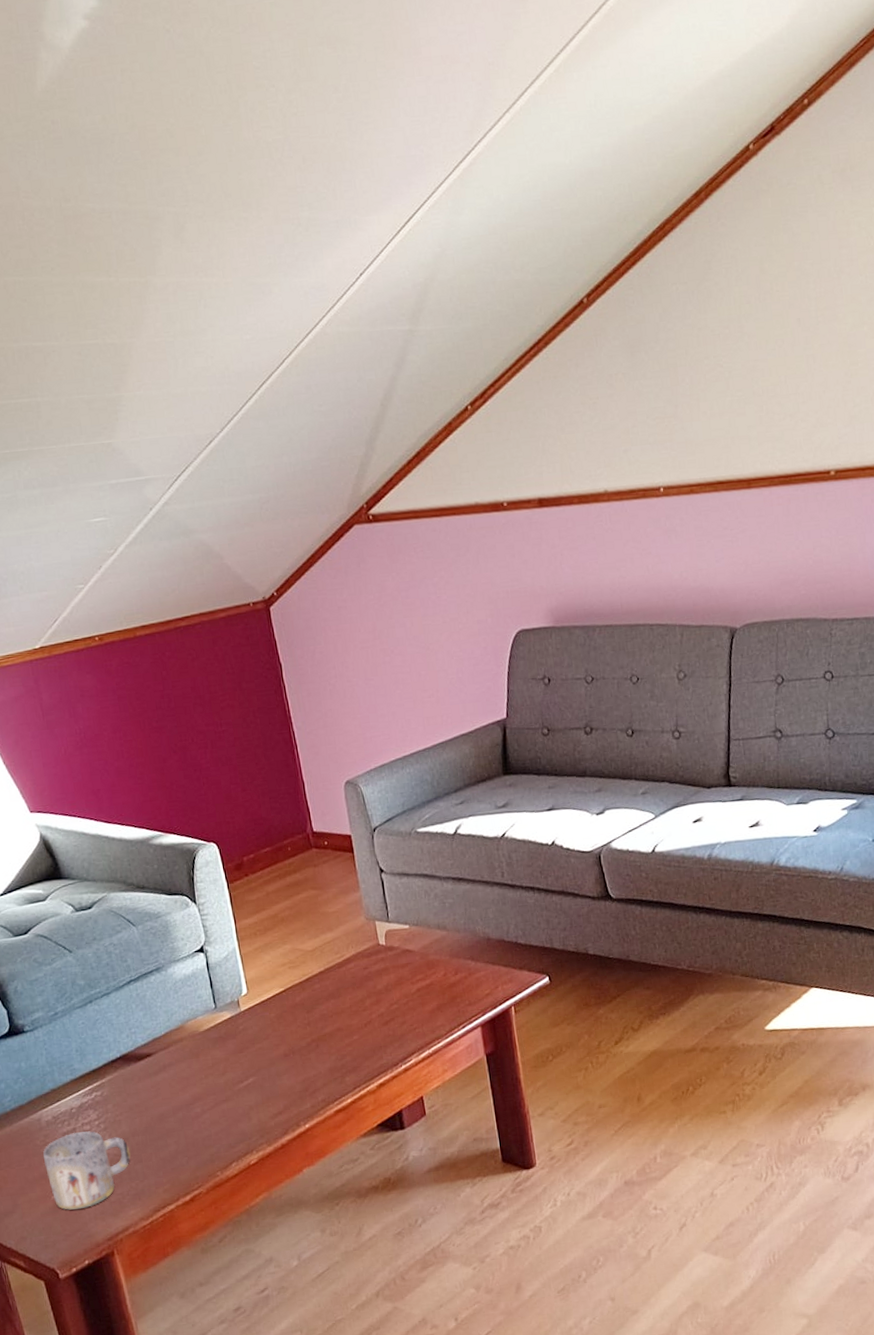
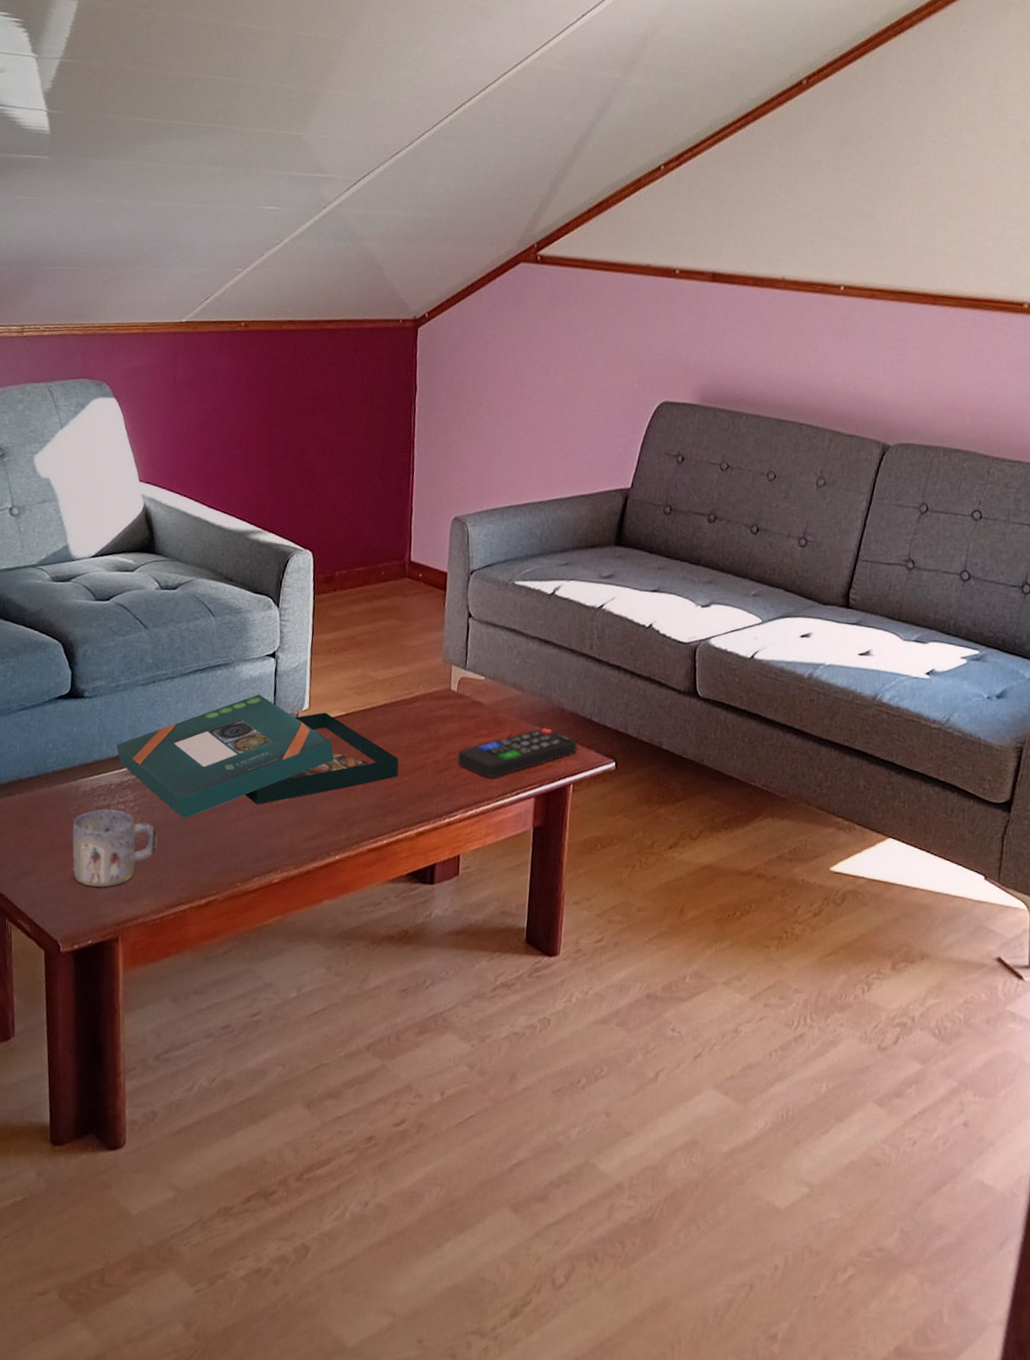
board game: none [67,990,348,1125] -> present [116,694,399,819]
remote control: none [400,959,511,1019] -> present [457,727,578,779]

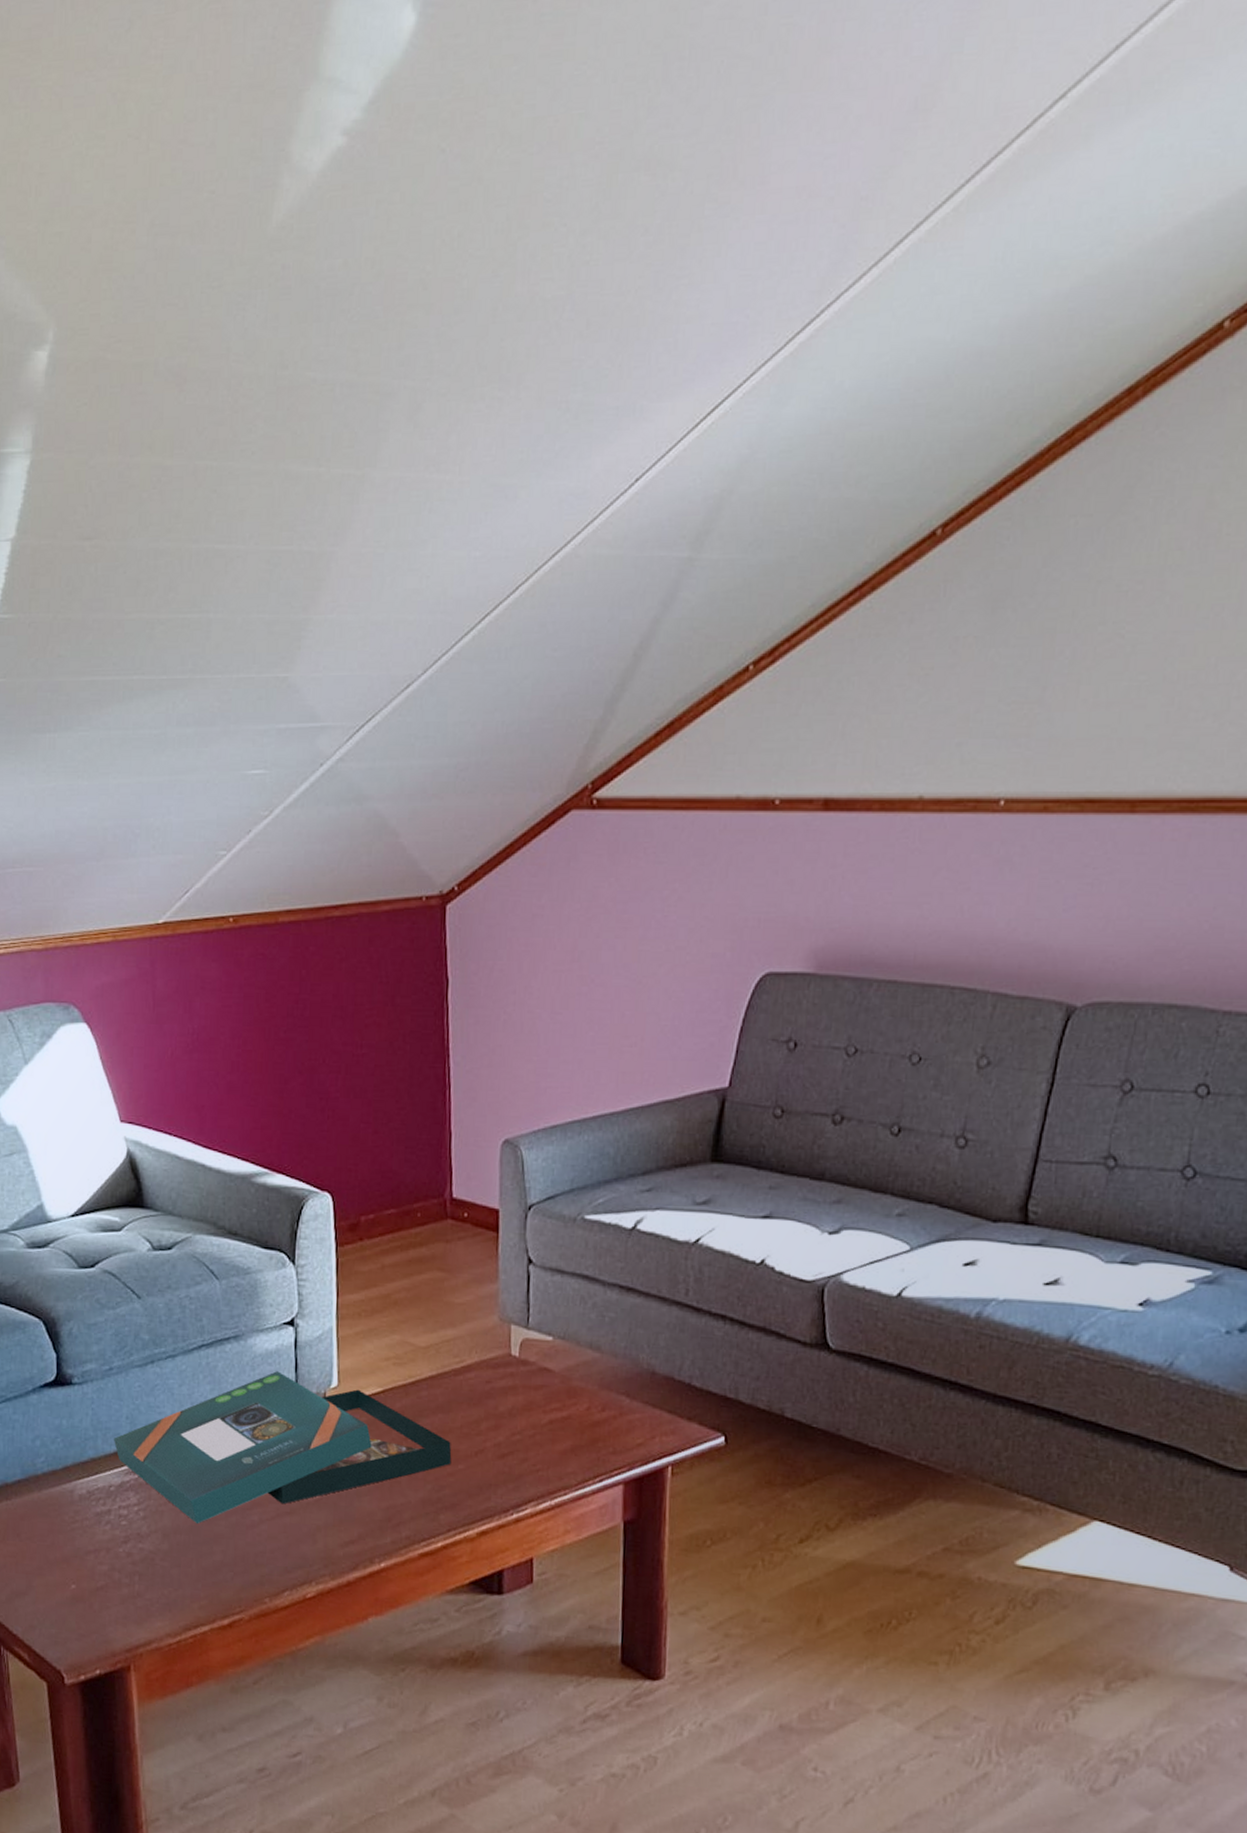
mug: present [71,809,158,887] -> none [69,1515,168,1608]
remote control: present [457,727,578,779] -> none [524,1396,675,1463]

